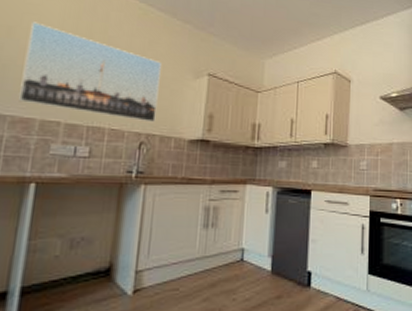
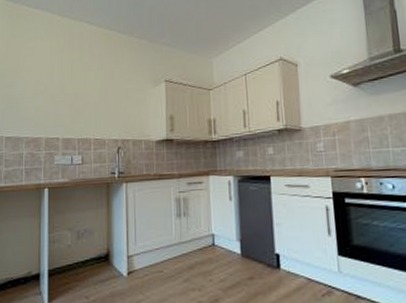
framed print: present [19,21,161,123] -> none [29,61,128,130]

